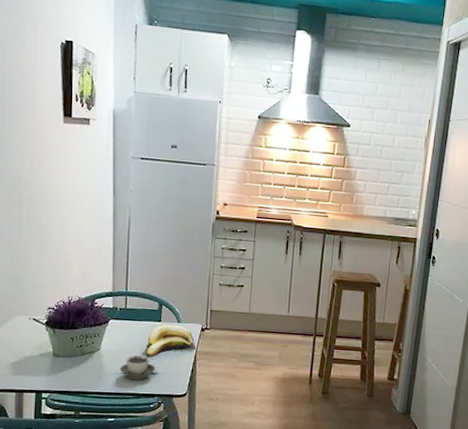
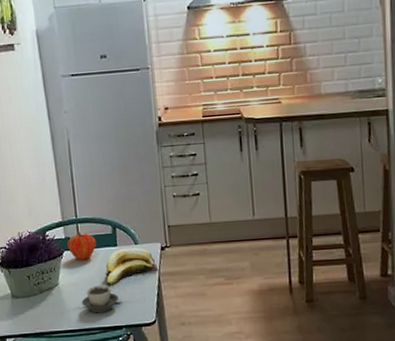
fruit: none [114,303,142,331] -> present [67,231,97,261]

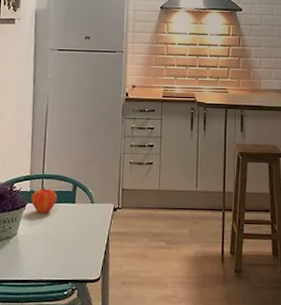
cup: present [81,285,119,313] -> none [35,239,69,266]
banana: present [105,247,158,285] -> none [60,205,108,240]

